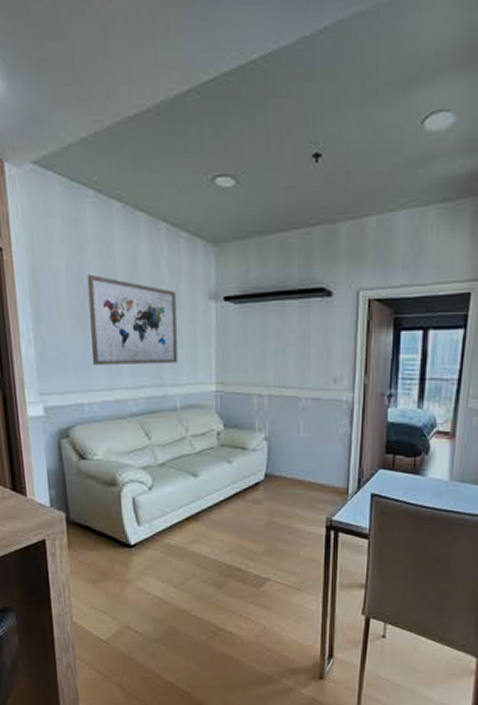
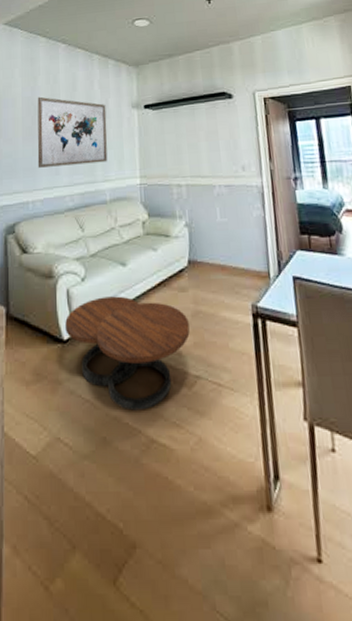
coffee table: none [132,506,262,606] -> present [65,296,190,411]

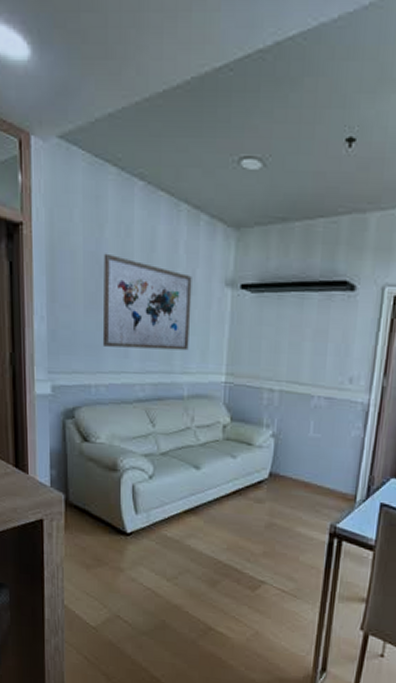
coffee table: present [65,296,190,411] -> none [129,497,261,603]

